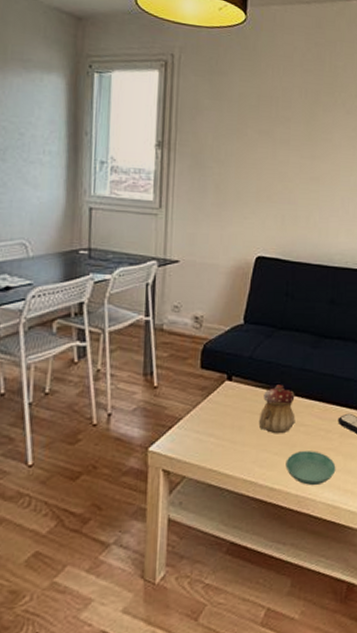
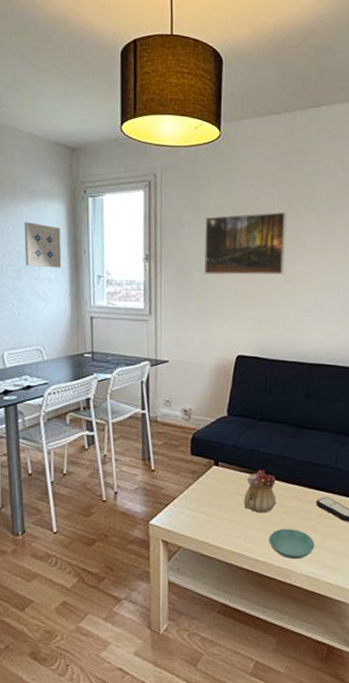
wall art: none [12,95,59,150] -> present [24,222,62,268]
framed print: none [224,104,314,171] -> present [204,211,286,276]

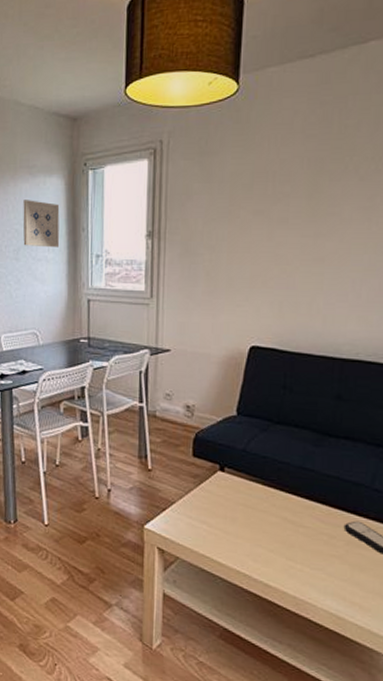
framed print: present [204,211,286,276] -> none [215,174,318,253]
teapot: present [243,470,277,513] -> none [252,481,294,532]
saucer: present [269,529,315,559] -> none [282,552,341,591]

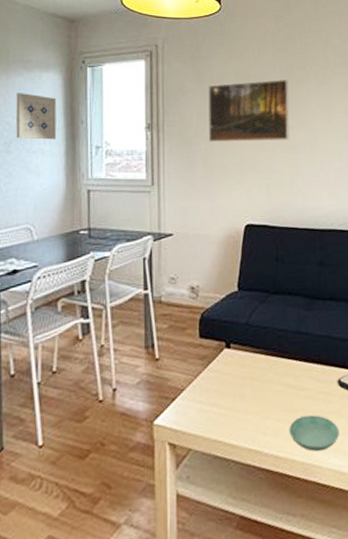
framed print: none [215,174,318,253] -> present [207,79,290,143]
saucer: none [282,552,341,591] -> present [289,415,340,451]

